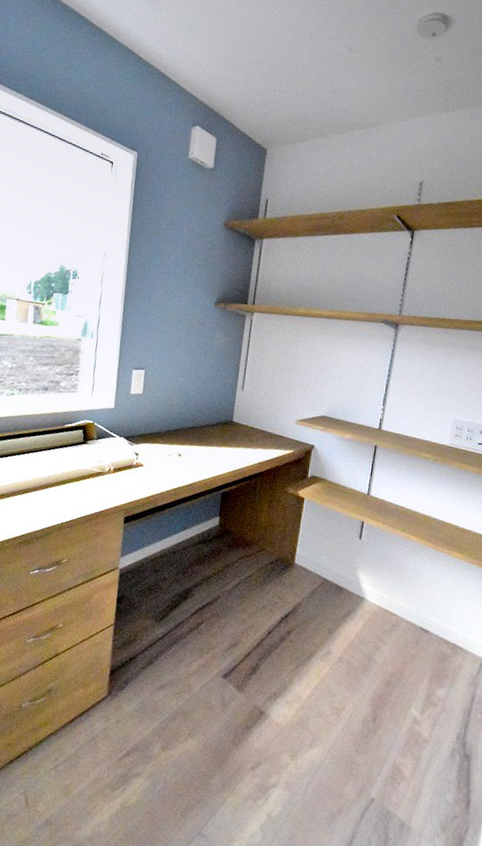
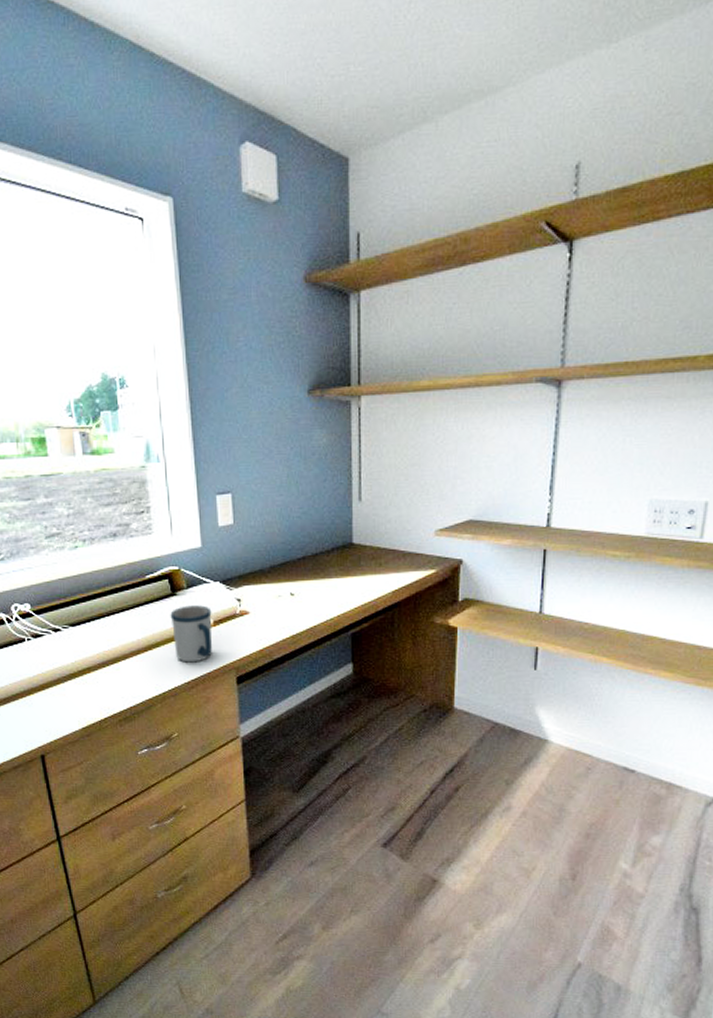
mug: none [77,453,114,501] -> present [170,605,212,663]

